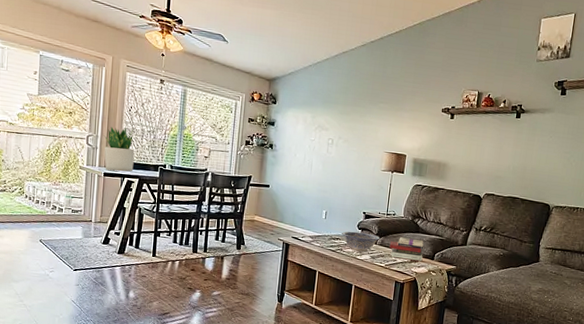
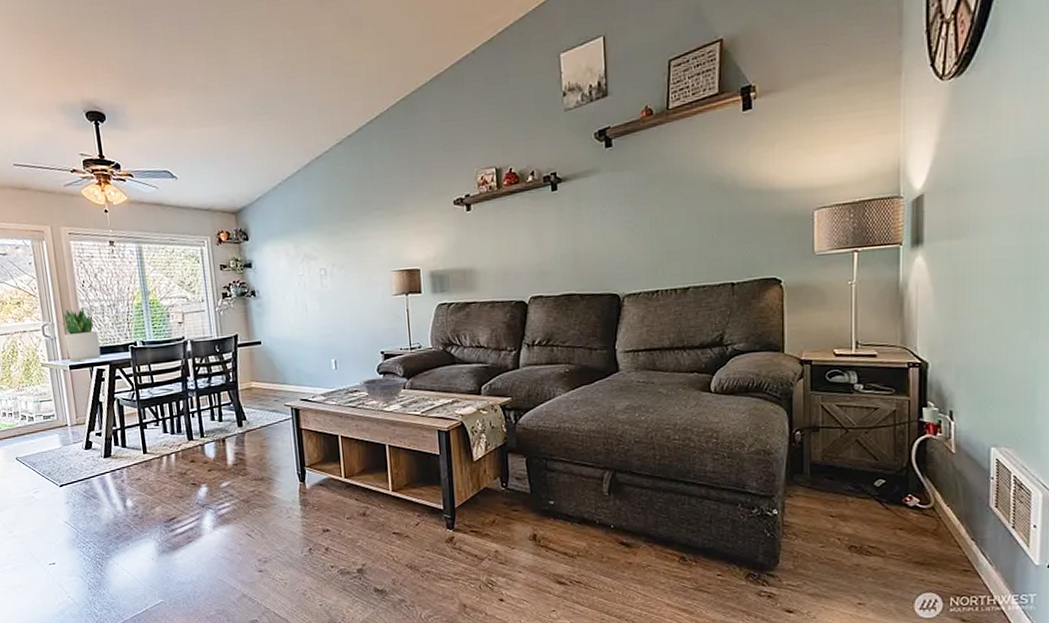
books: present [389,237,424,263] -> none [421,372,467,402]

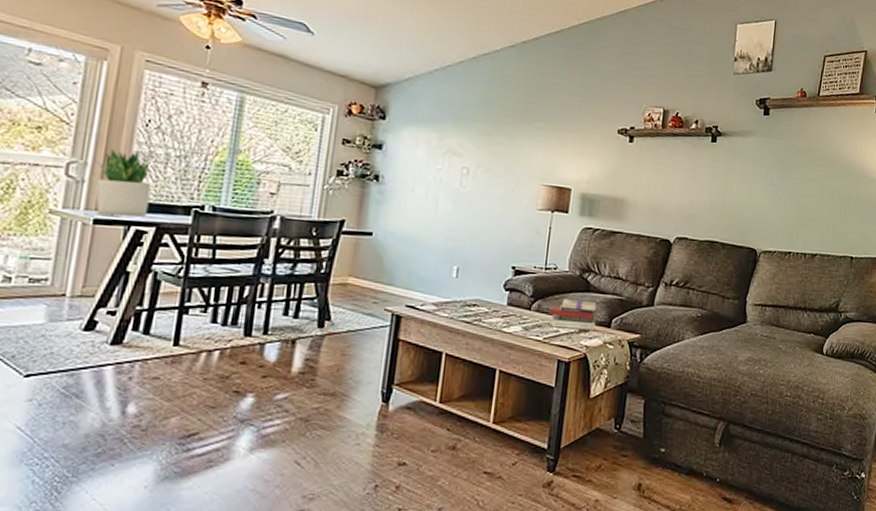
decorative bowl: present [360,377,409,402] -> none [480,293,537,322]
books: none [421,372,467,402] -> present [549,299,597,333]

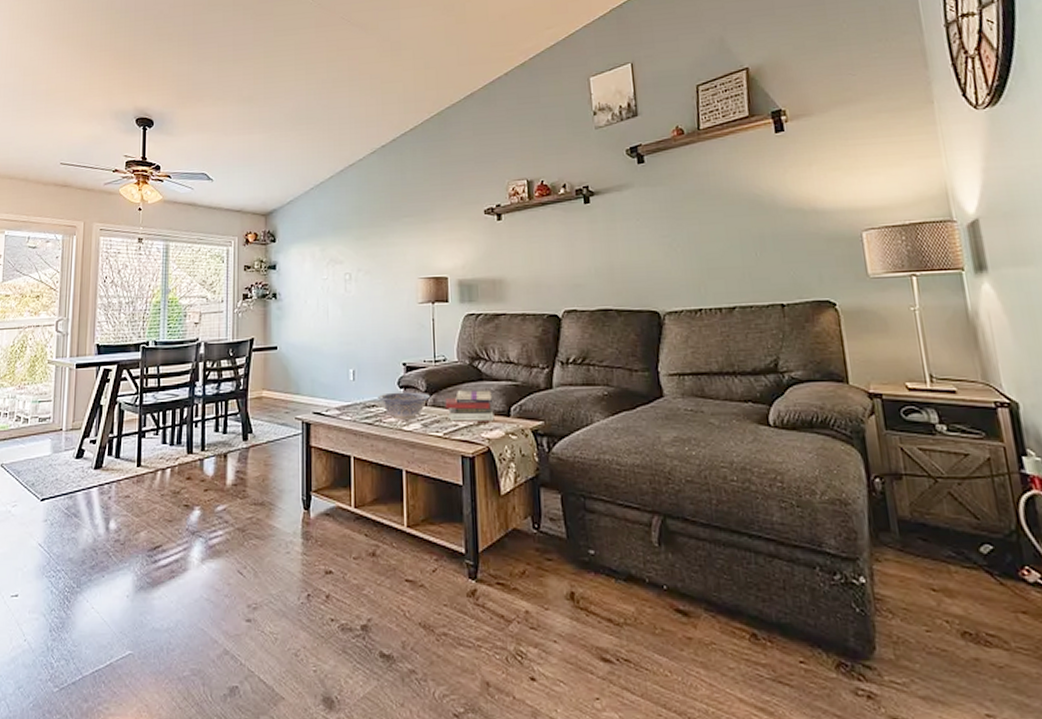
planter: present [95,147,152,218] -> none [75,300,112,360]
decorative bowl: none [480,293,537,322] -> present [378,391,431,420]

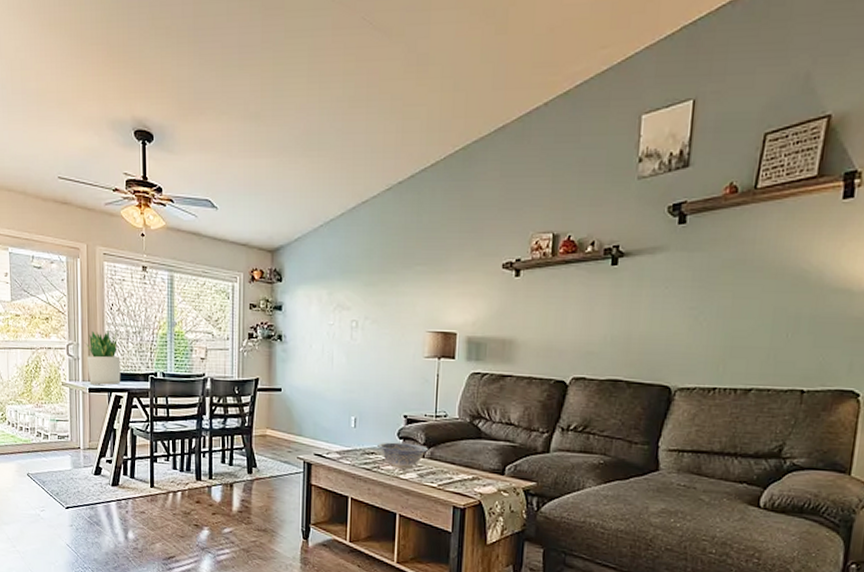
planter: none [75,300,112,360] -> present [84,328,121,386]
books: present [445,390,495,424] -> none [442,446,489,480]

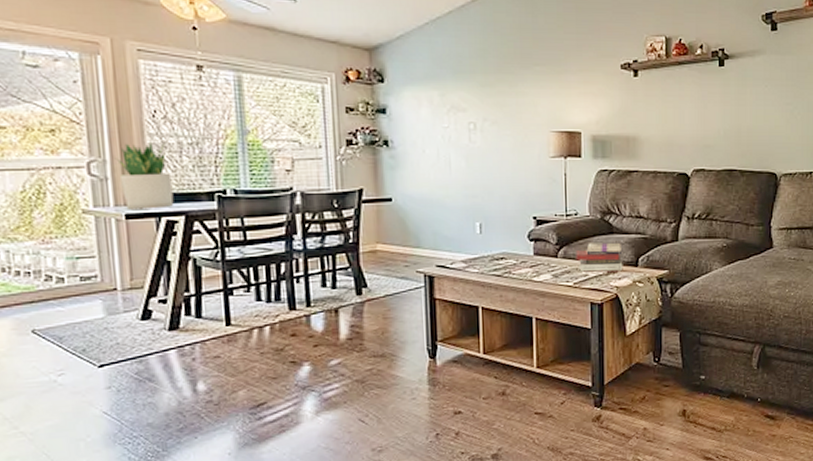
decorative bowl: present [377,442,429,469] -> none [507,244,562,271]
books: none [442,446,489,480] -> present [576,242,623,274]

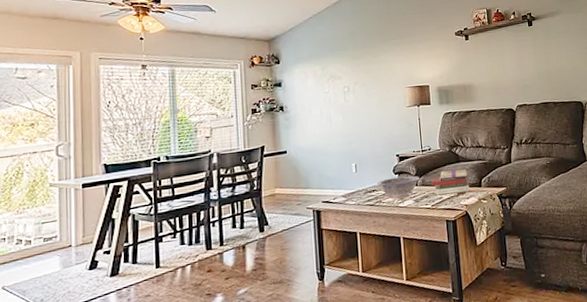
planter: present [115,139,174,210] -> none [77,124,120,180]
decorative bowl: none [507,244,562,271] -> present [377,176,421,199]

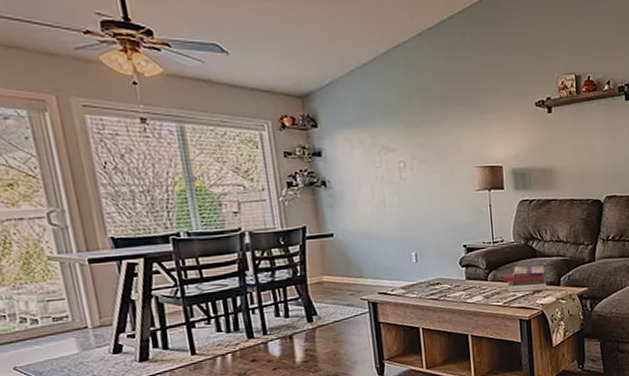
decorative bowl: present [377,176,421,199] -> none [441,269,491,294]

